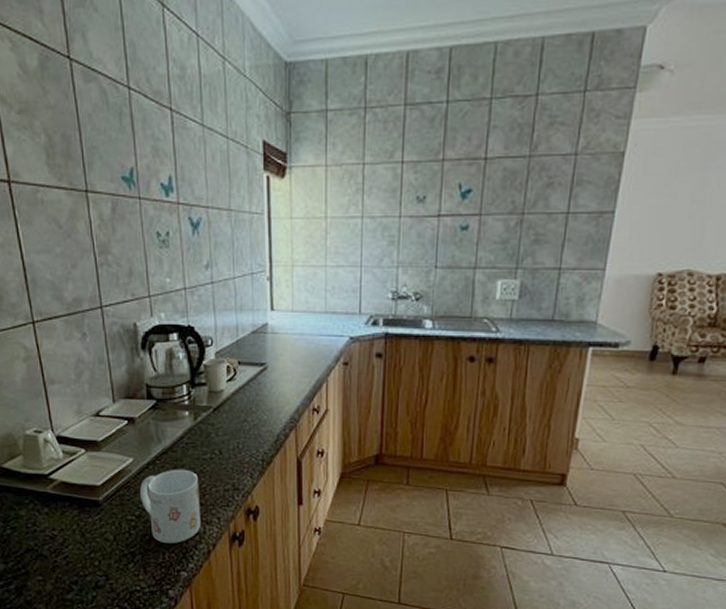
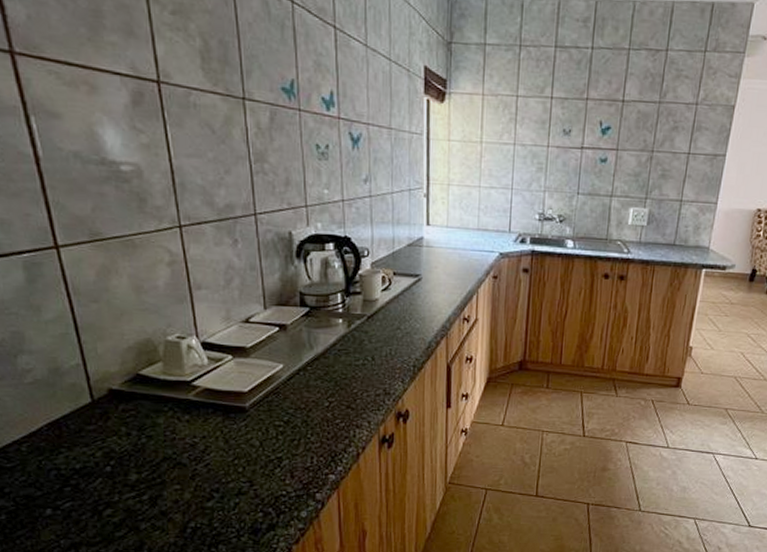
mug: present [140,469,200,543] -> none [290,375,351,447]

